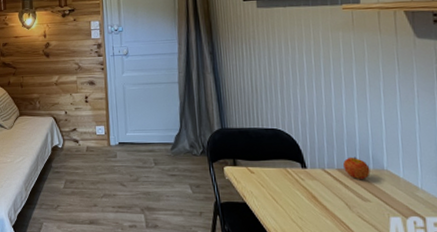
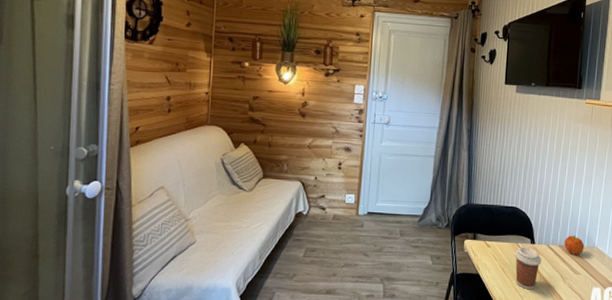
coffee cup: none [283,170,319,220] -> present [514,246,542,290]

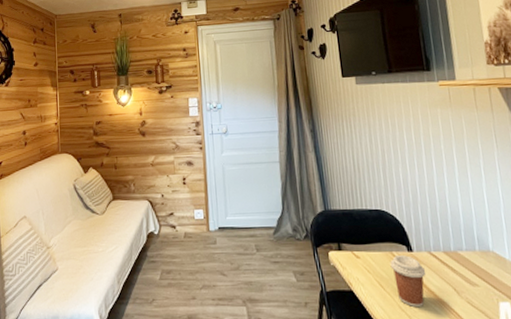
apple: present [564,235,584,255] -> none [449,238,477,262]

